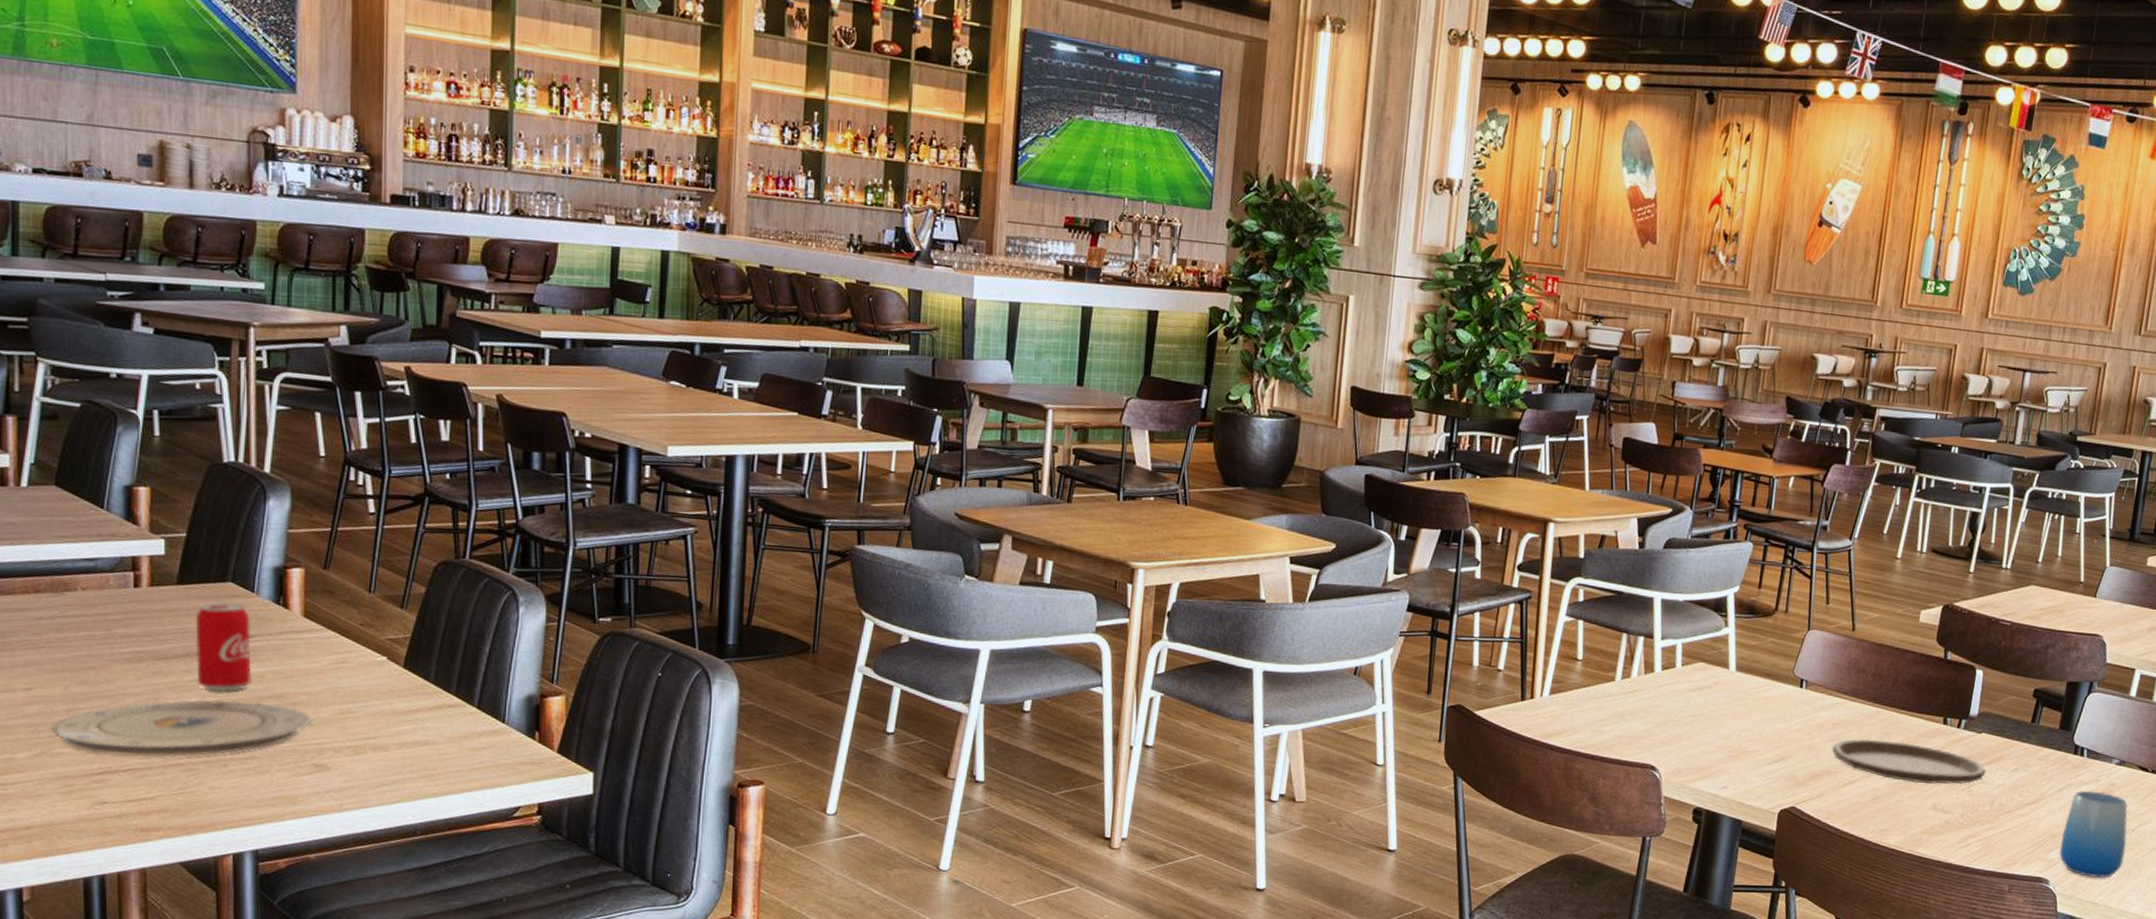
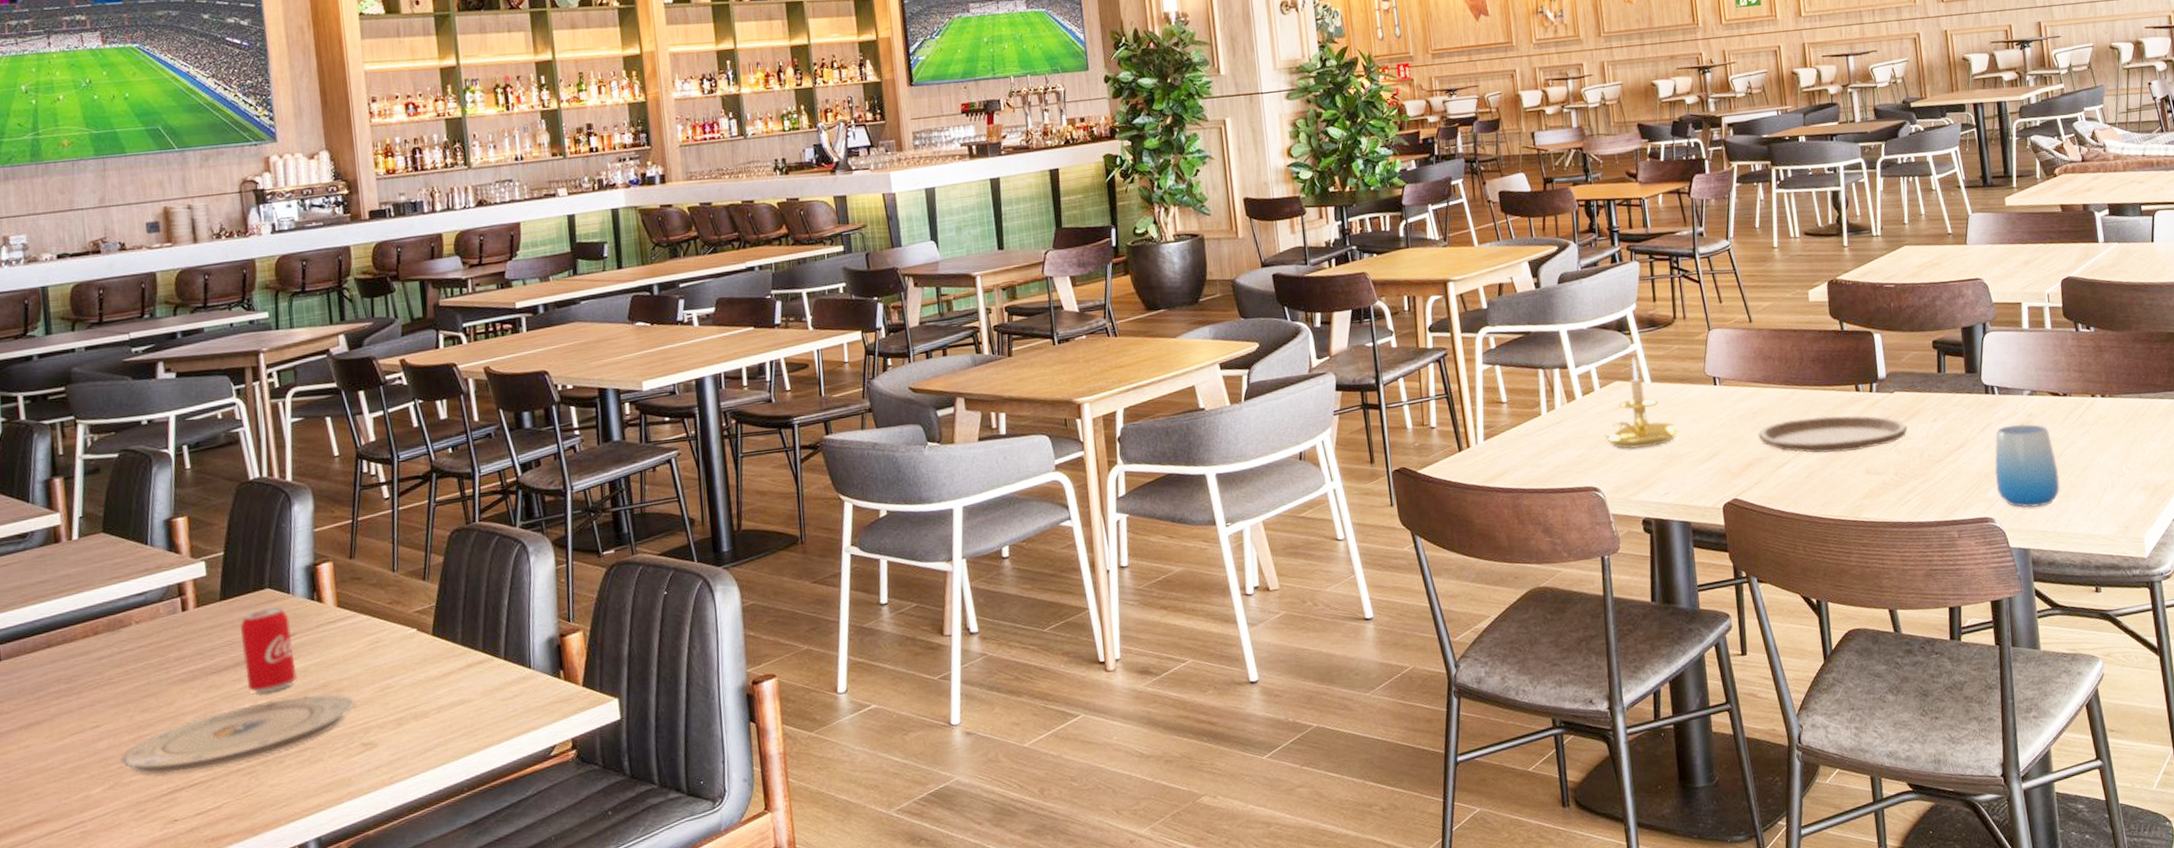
candle holder: none [1675,641,1754,738] -> present [1605,358,1679,449]

